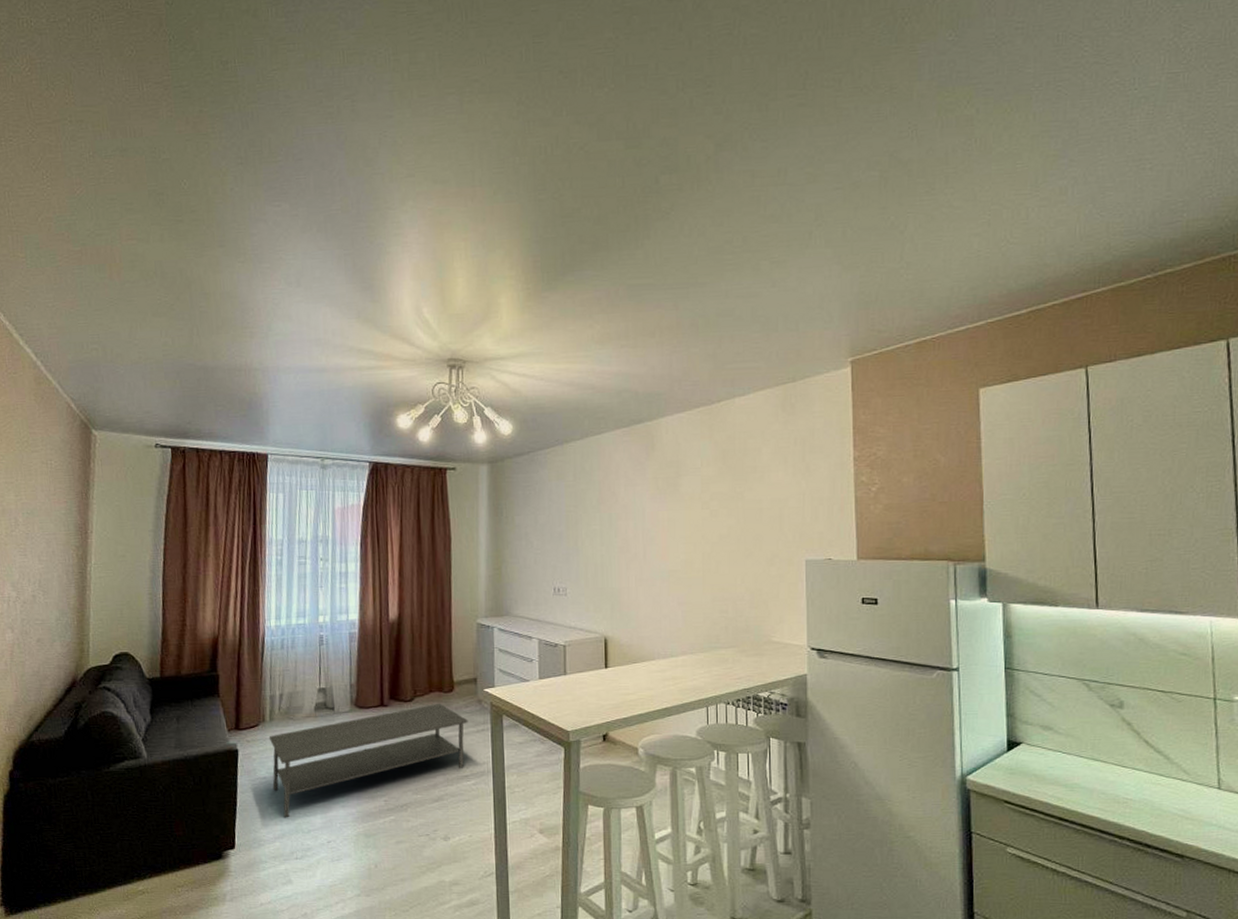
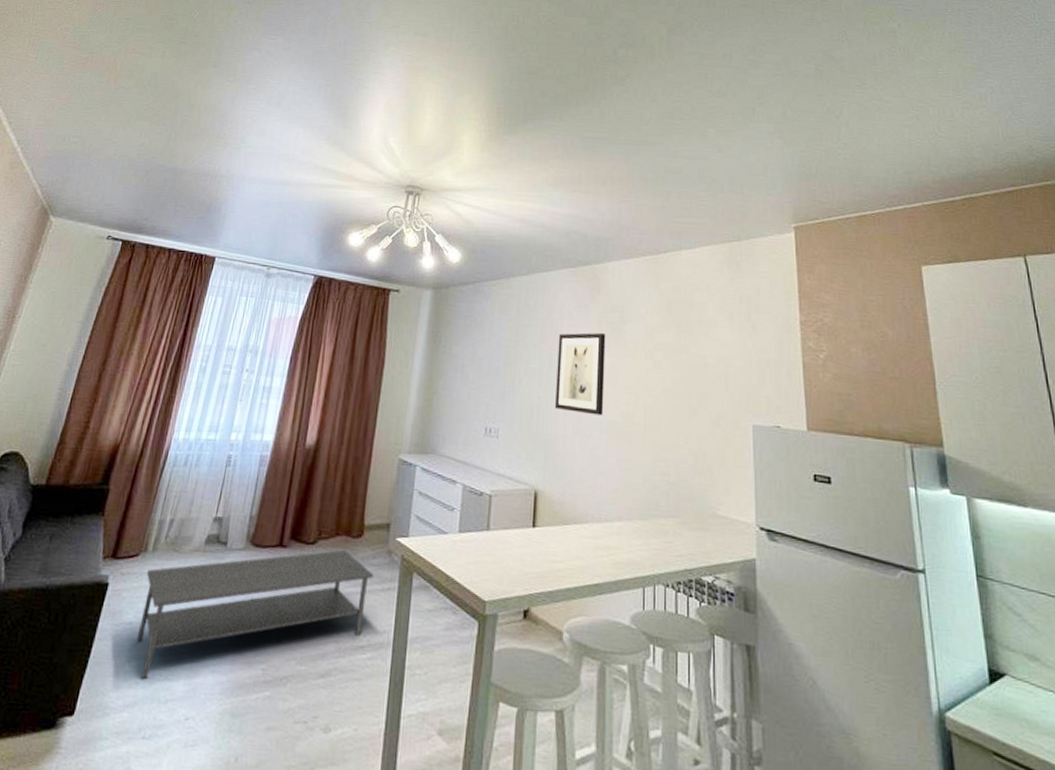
wall art: none [616,489,664,566] -> present [554,333,606,416]

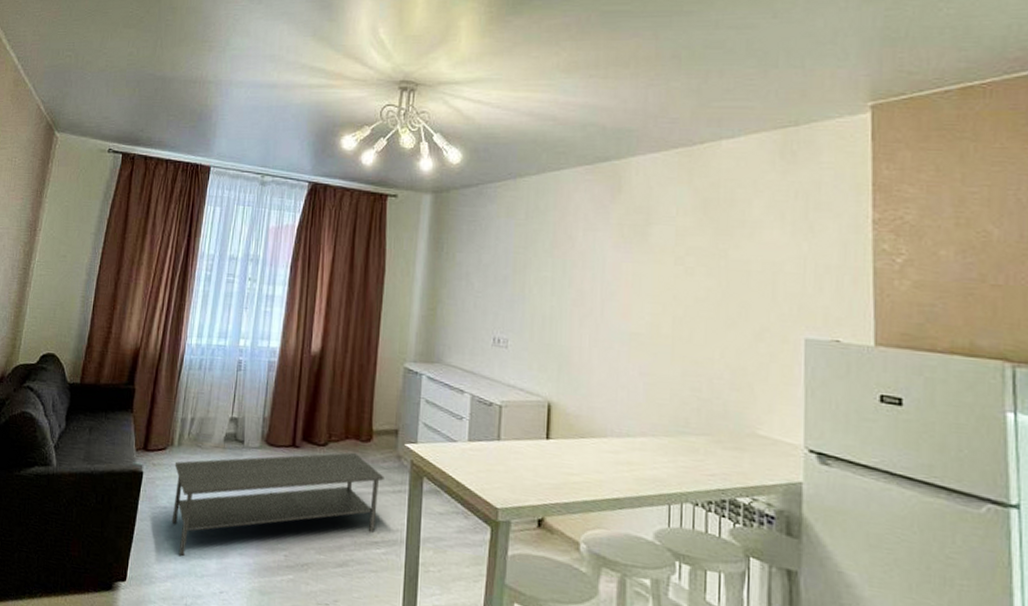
wall art: present [554,333,606,416] -> none [568,237,628,327]

